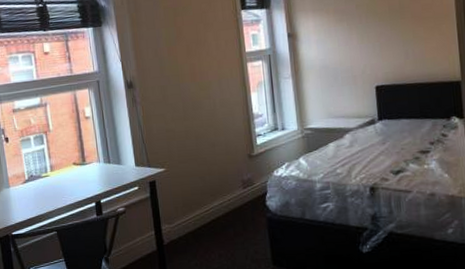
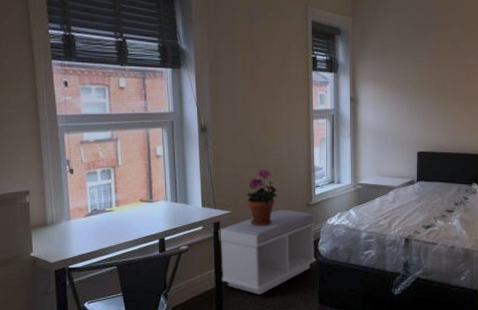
bench: none [155,163,265,257] -> present [219,209,316,295]
potted plant: none [182,121,214,183] -> present [247,169,277,226]

